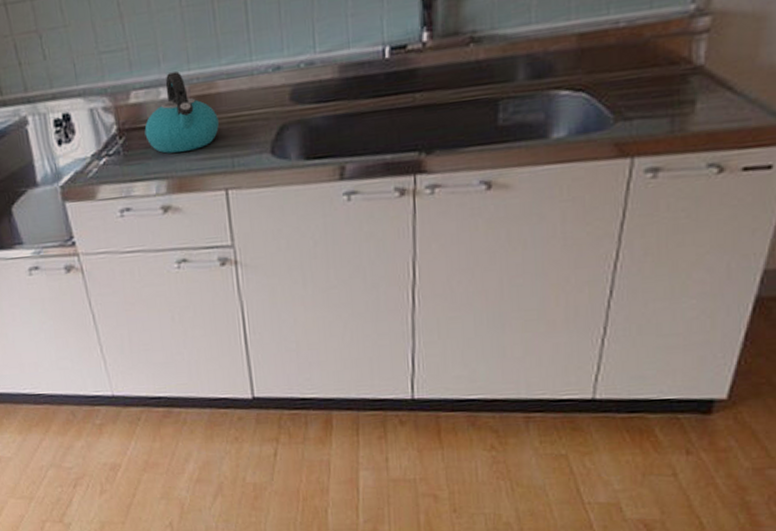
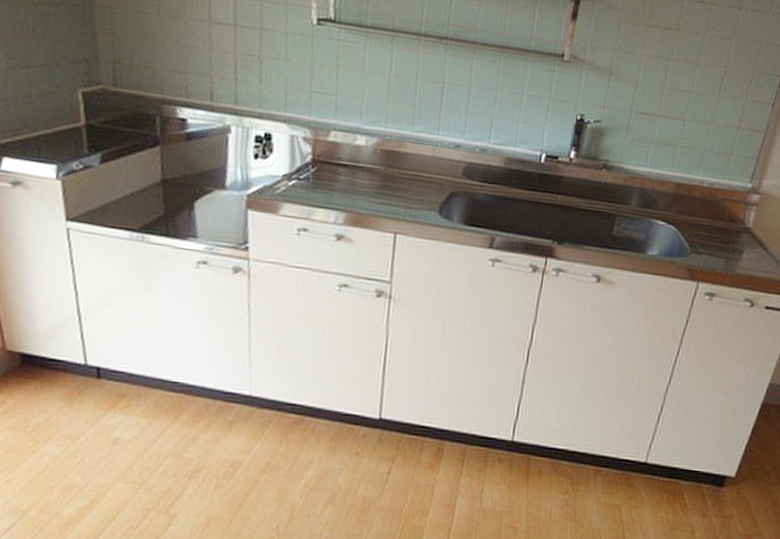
kettle: present [144,71,219,154] -> none [335,125,401,194]

